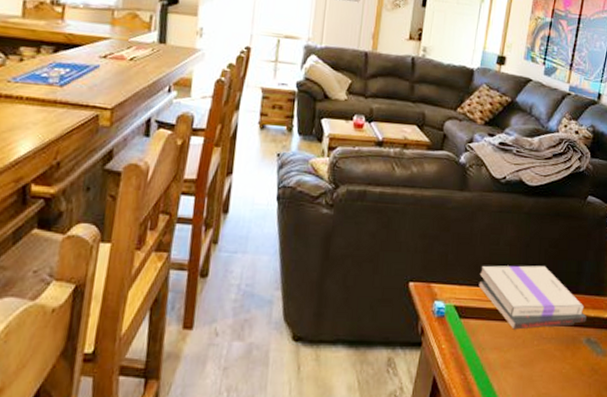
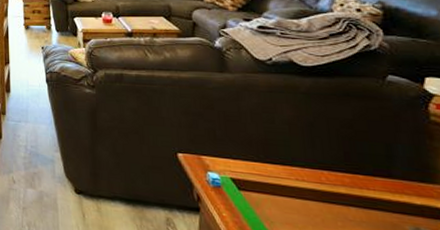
books: present [478,265,588,330] -> none [255,142,411,211]

